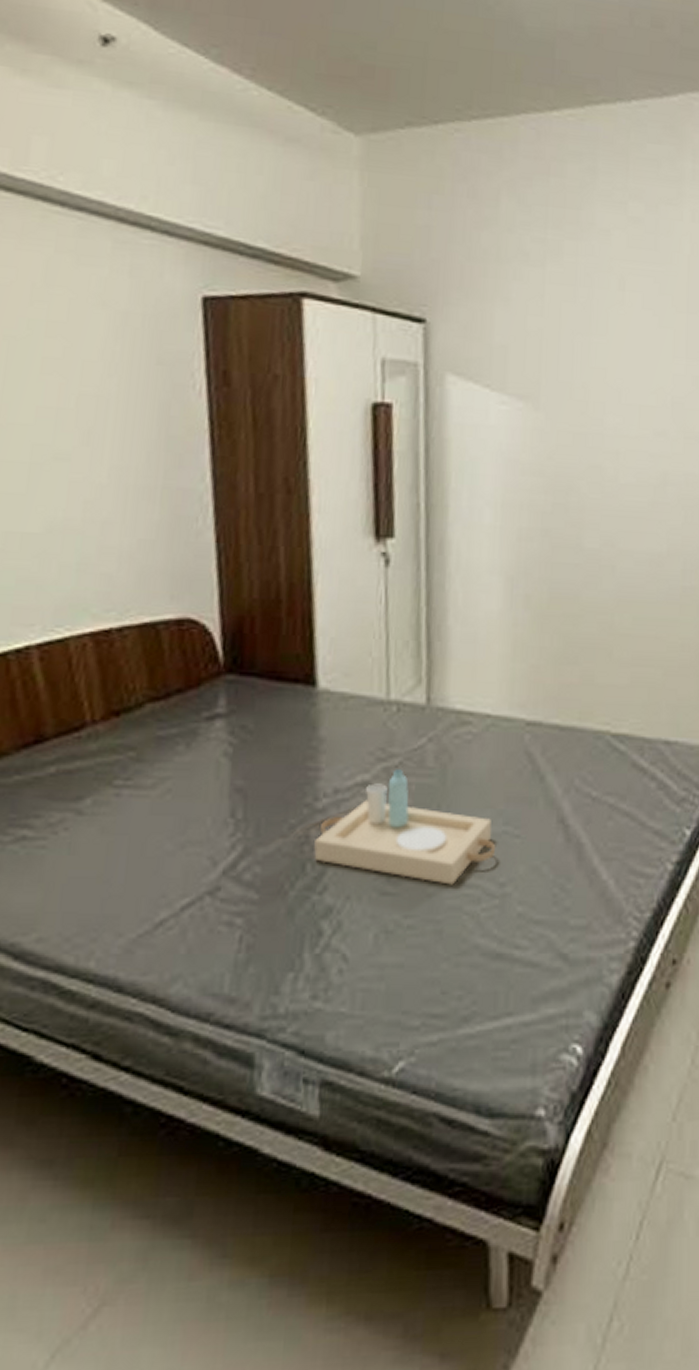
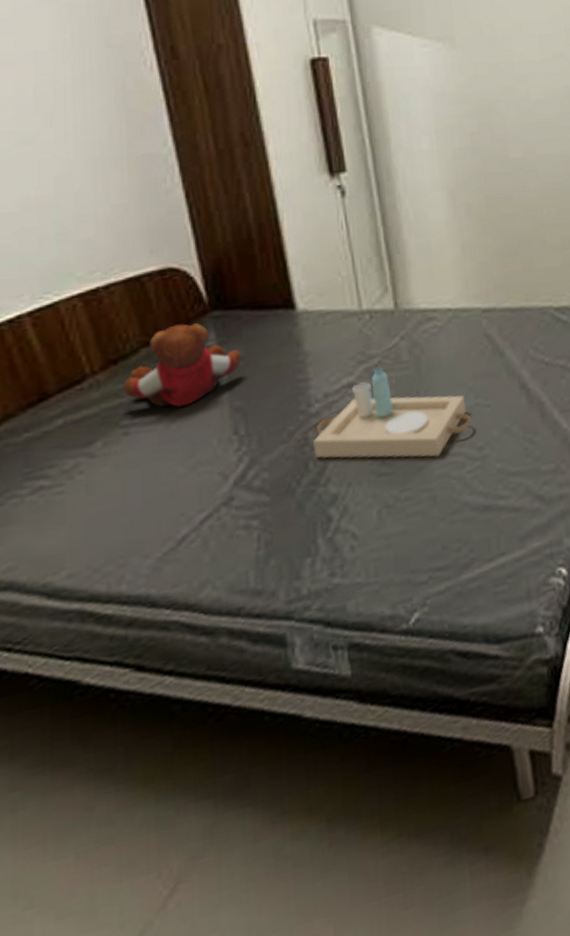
teddy bear: none [121,683,250,776] -> present [123,323,241,407]

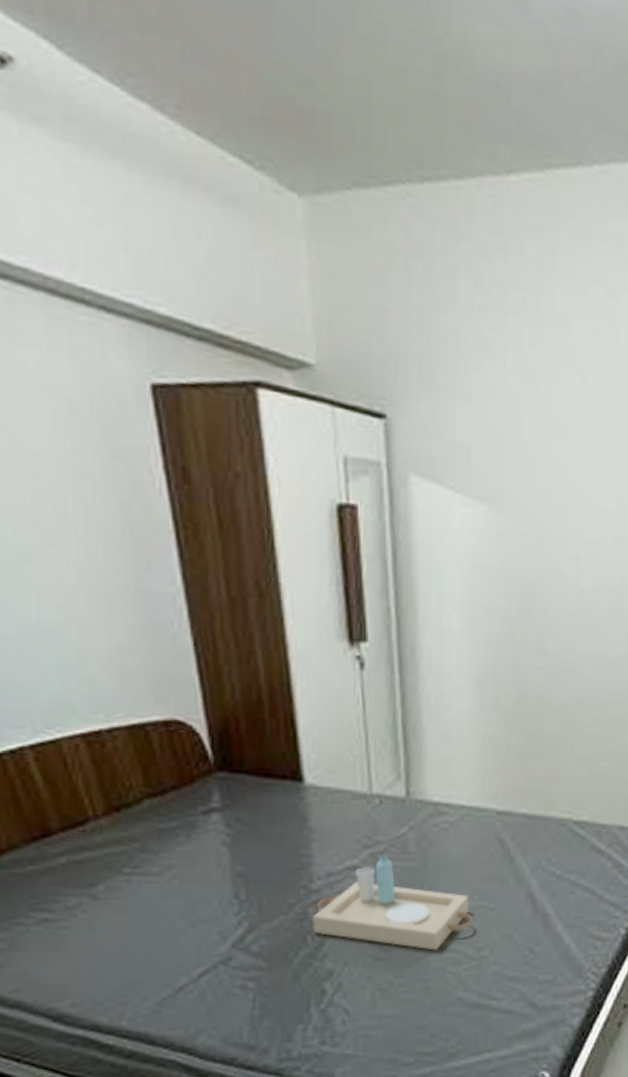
teddy bear: present [123,323,241,407] -> none [126,780,245,863]

